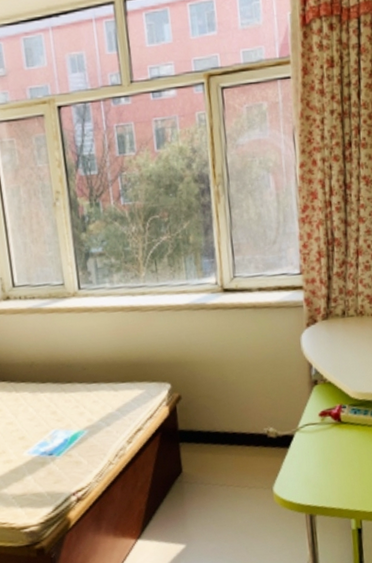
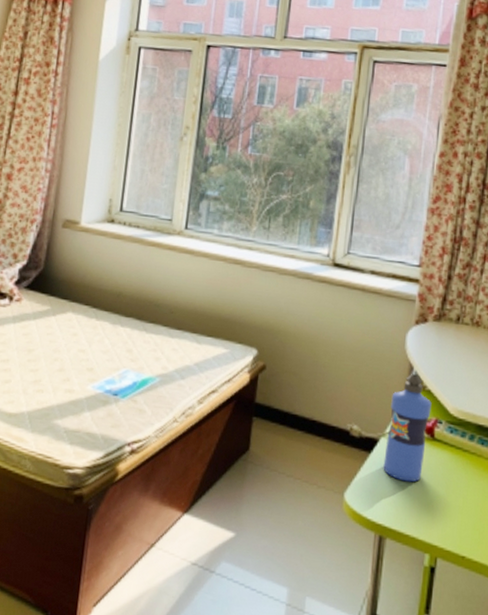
water bottle: none [298,371,336,465] -> present [383,374,432,482]

